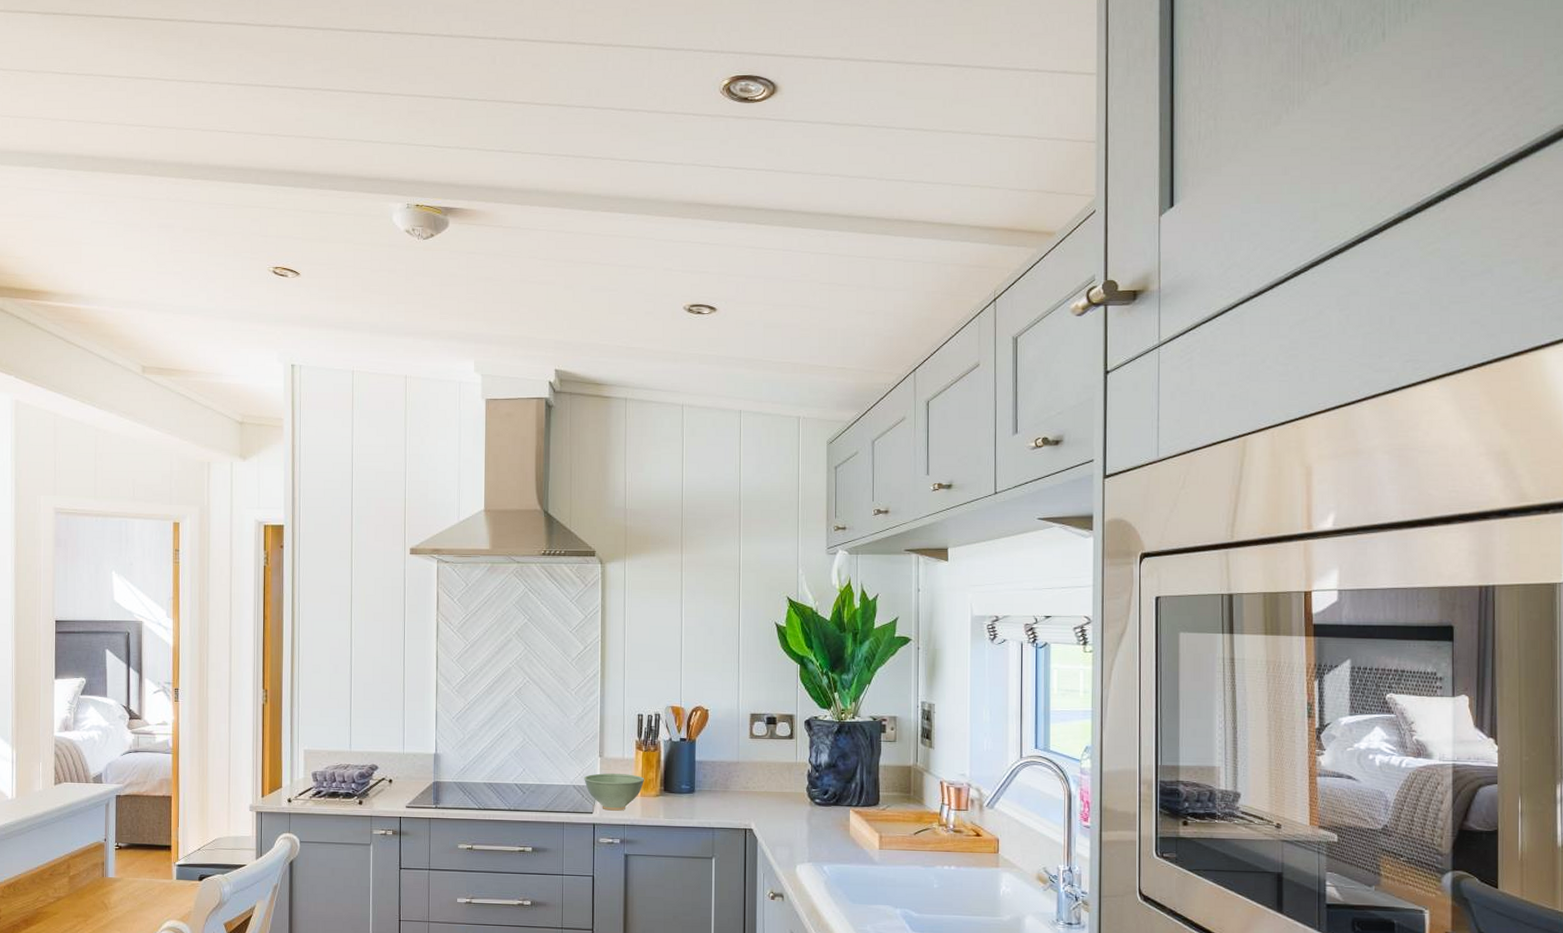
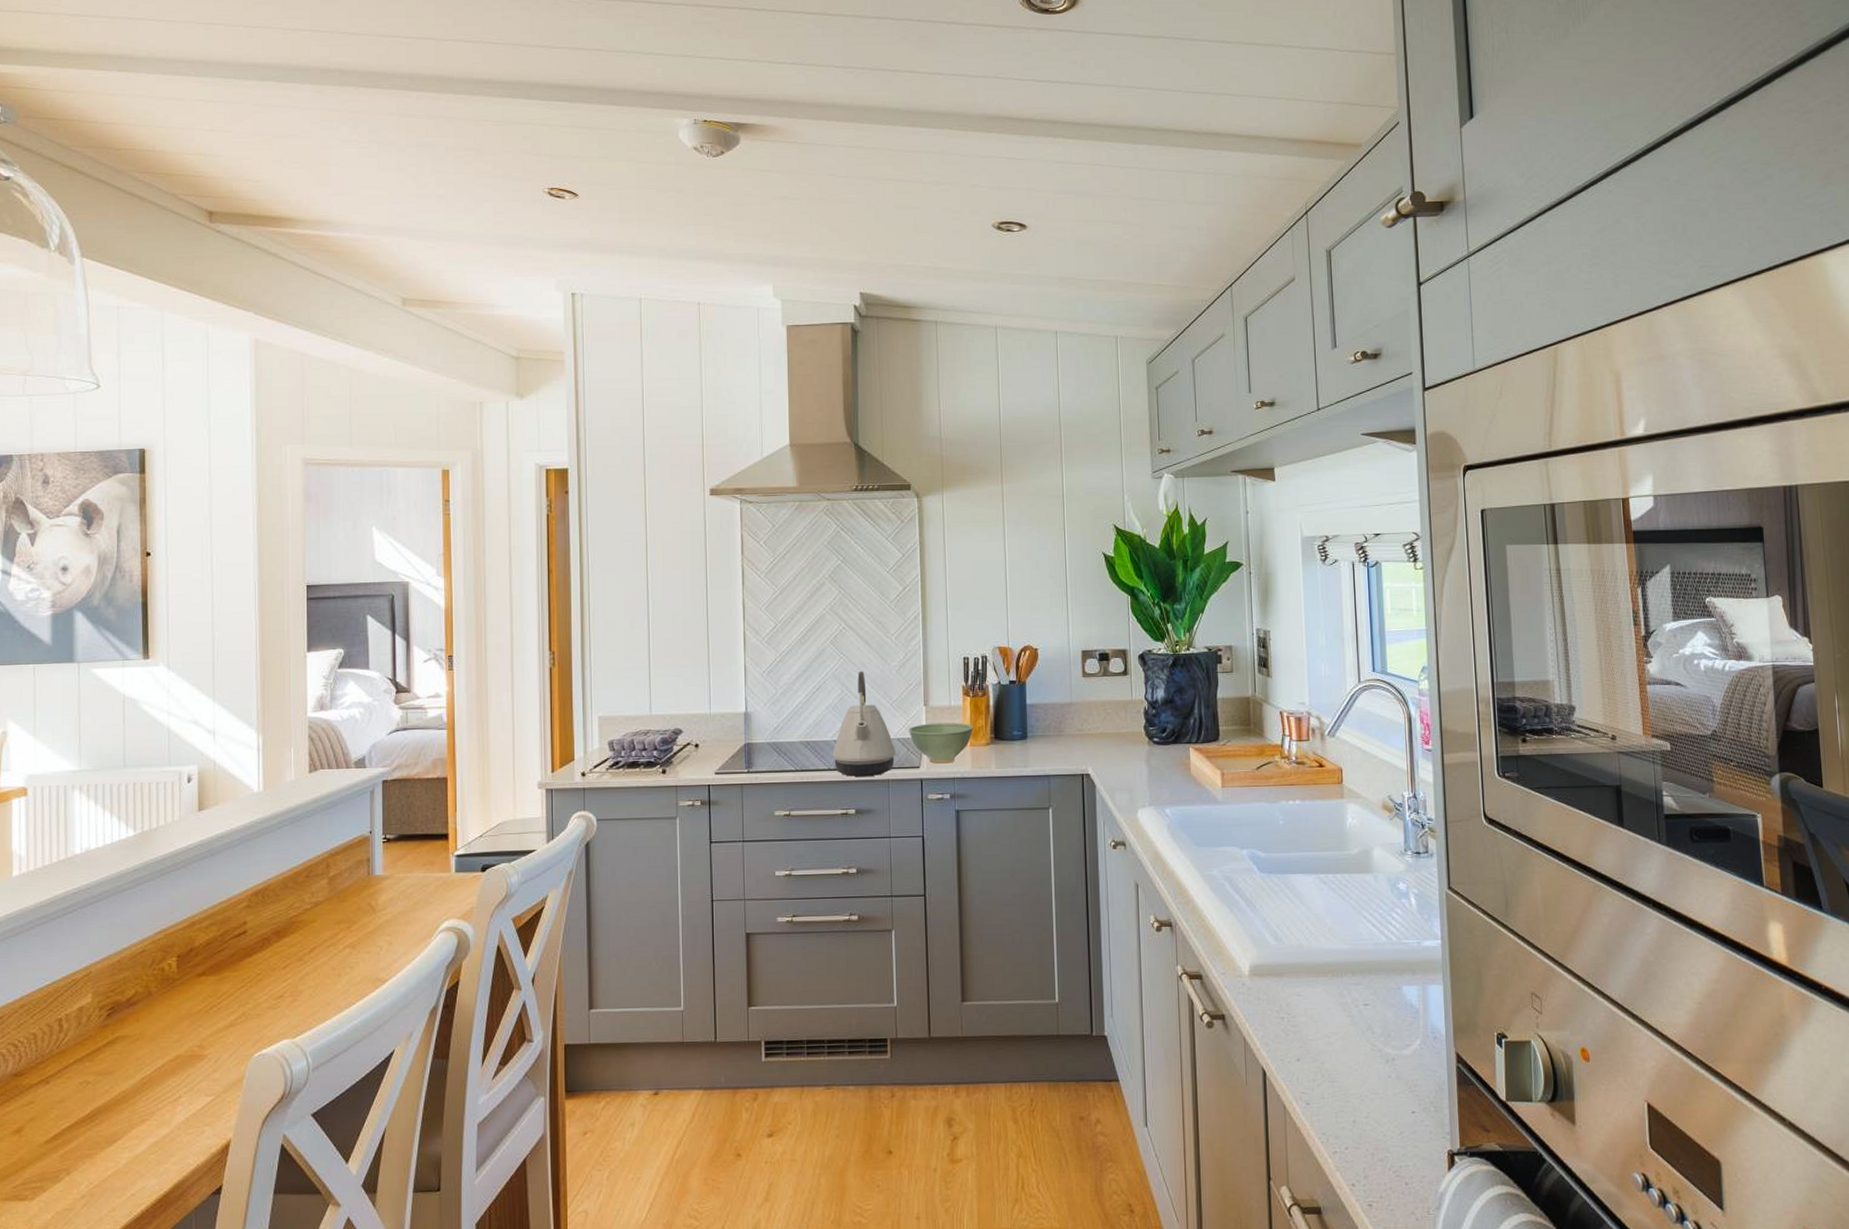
kettle: none [513,721,571,818] -> present [833,670,896,776]

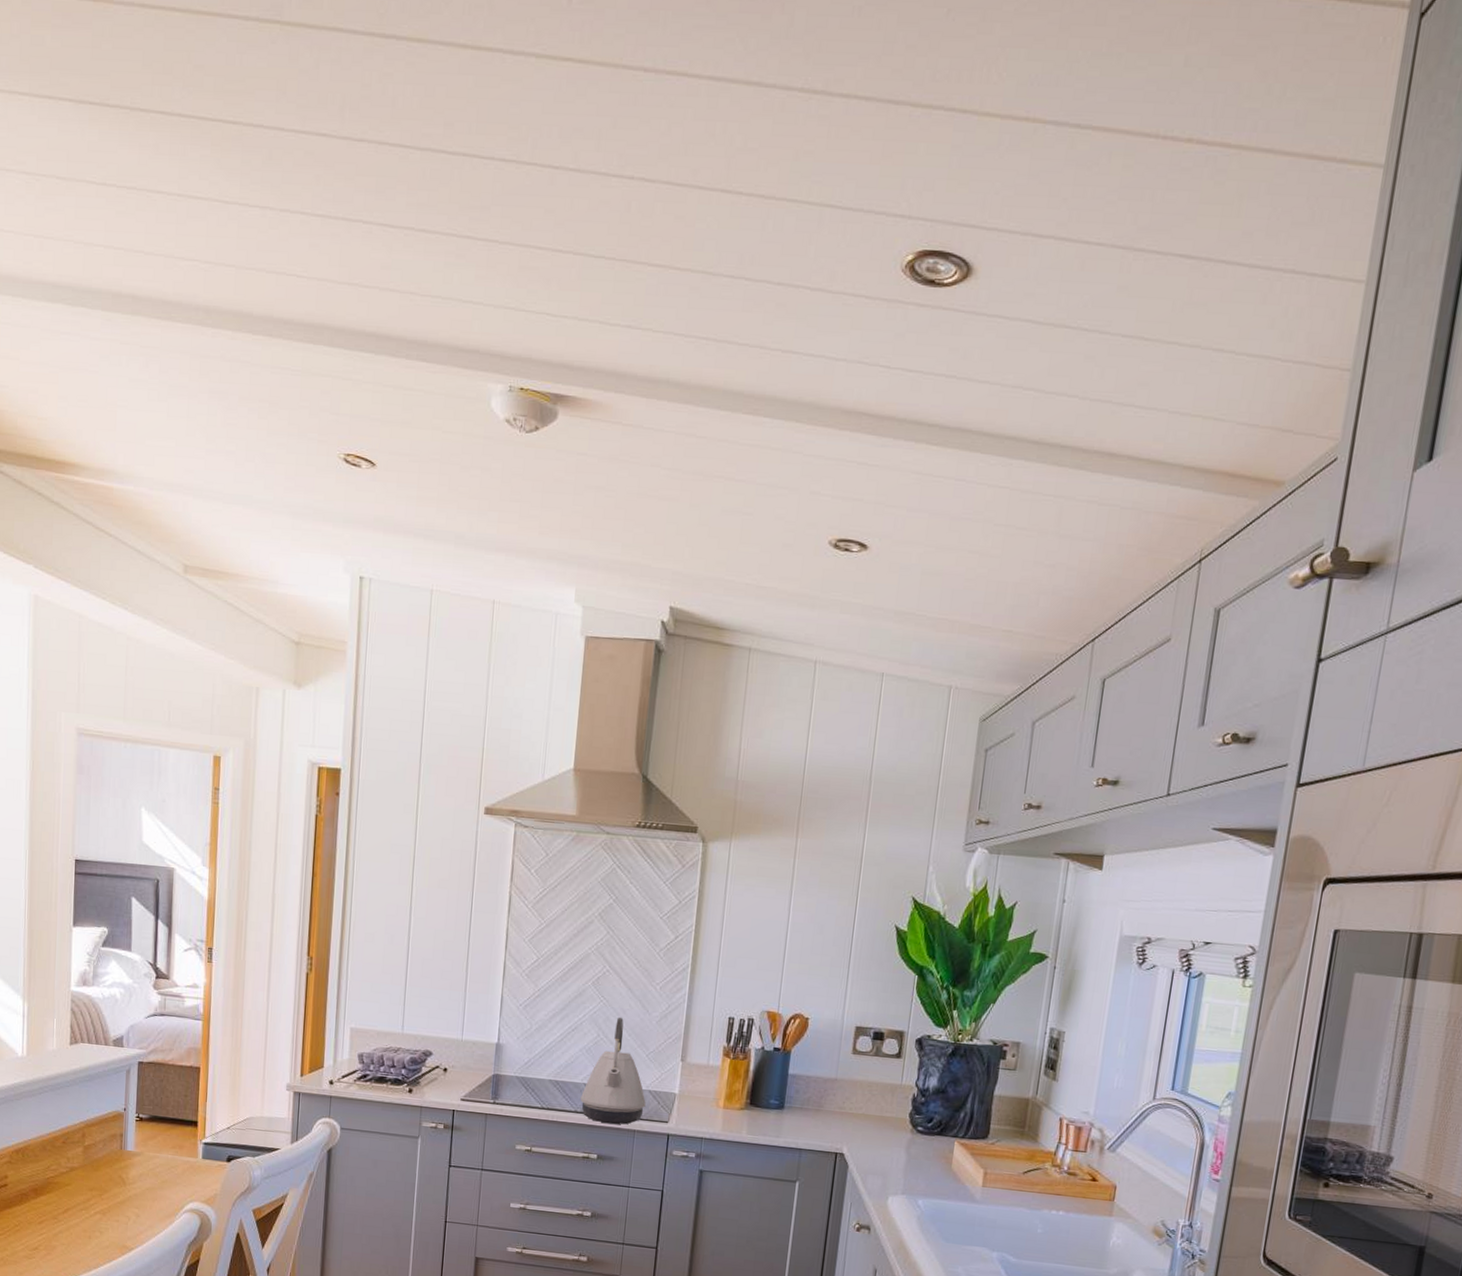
bowl: present [909,723,974,764] -> none [661,1079,730,1123]

